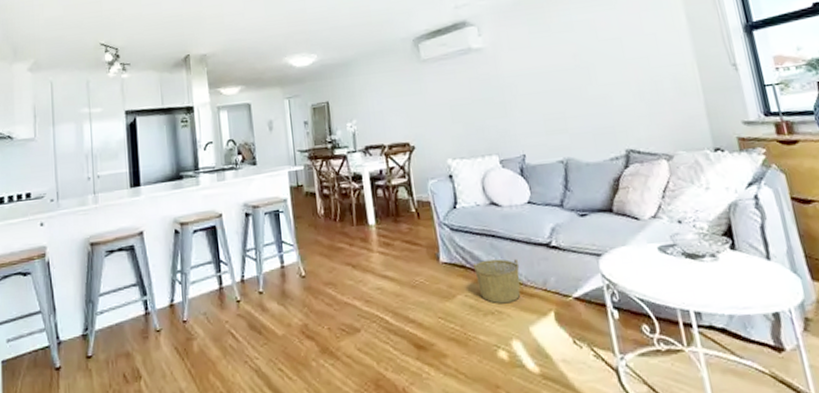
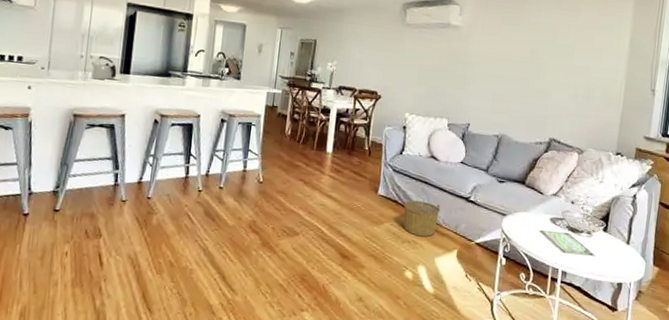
kettle: none [100,172,127,200] -> present [91,55,117,80]
book: none [648,261,731,288] -> present [539,230,596,256]

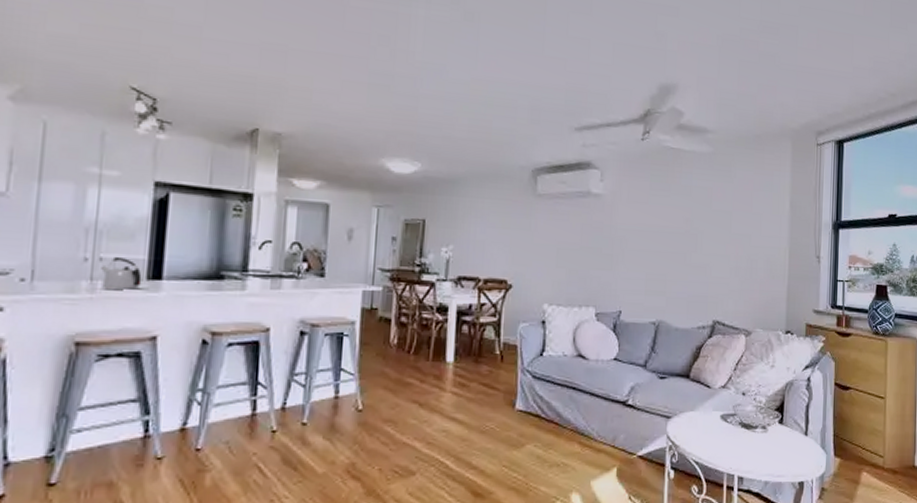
basket: present [403,200,441,237] -> none [547,412,594,457]
book: present [539,230,596,256] -> none [709,431,773,455]

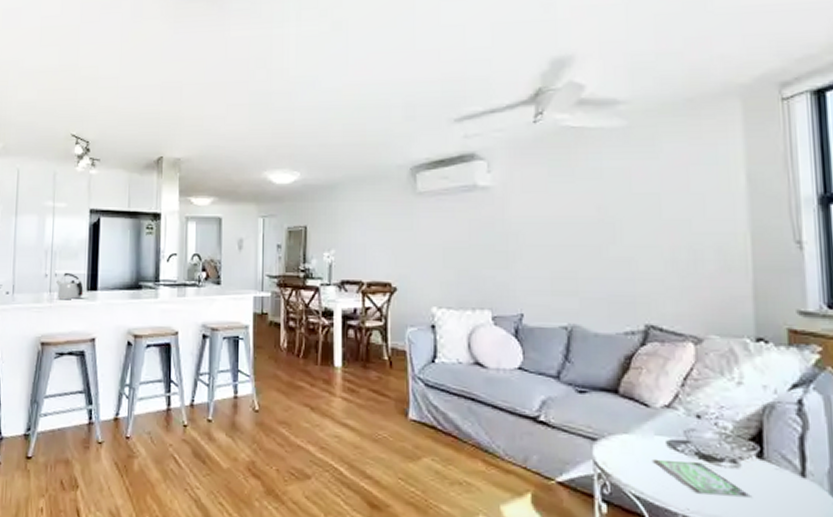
book: none [709,431,773,455] -> present [652,460,751,497]

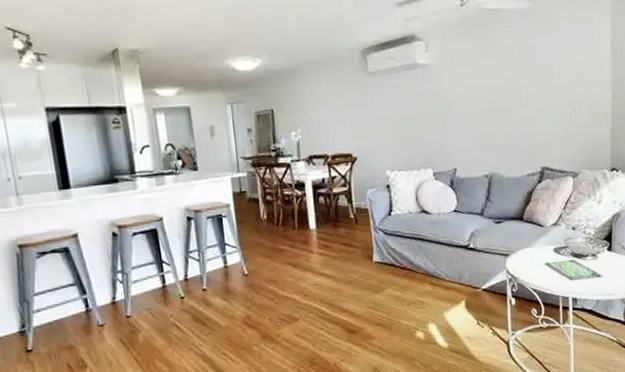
kettle: present [56,272,84,300] -> none [22,174,56,202]

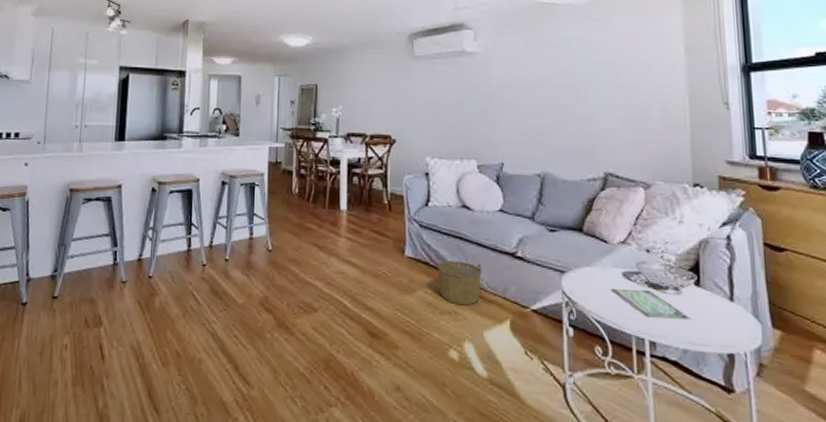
basket: none [401,258,441,296] -> present [436,260,482,306]

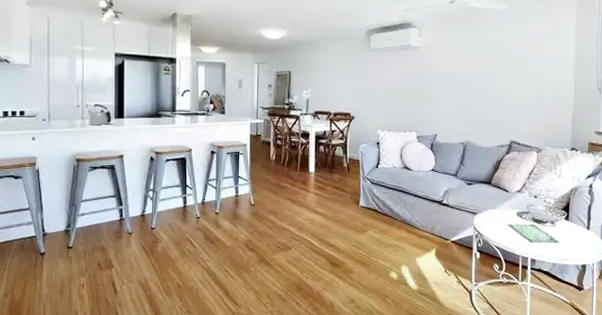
kettle: none [86,124,112,150] -> present [88,103,112,126]
basket: present [436,260,482,306] -> none [383,208,417,240]

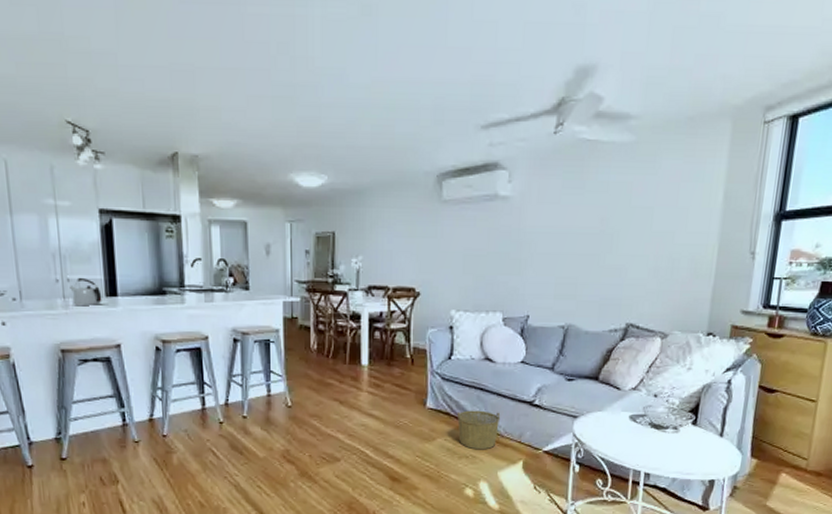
basket: none [383,208,417,240] -> present [456,410,501,450]
book: present [507,224,560,243] -> none [616,430,683,453]

